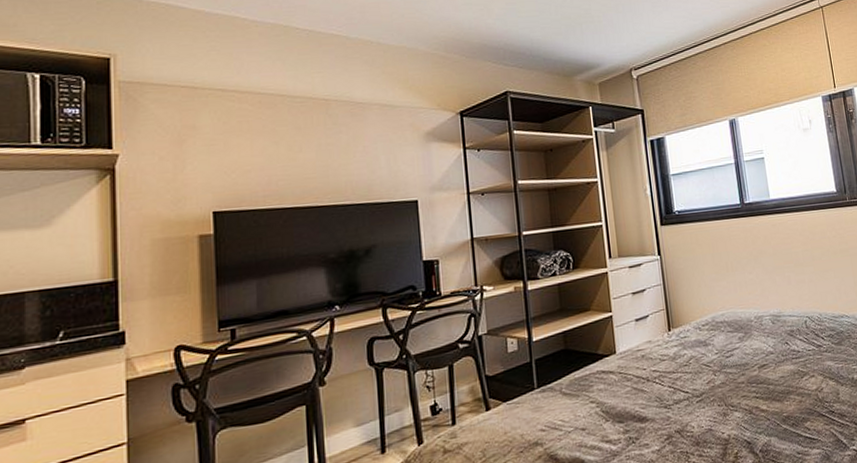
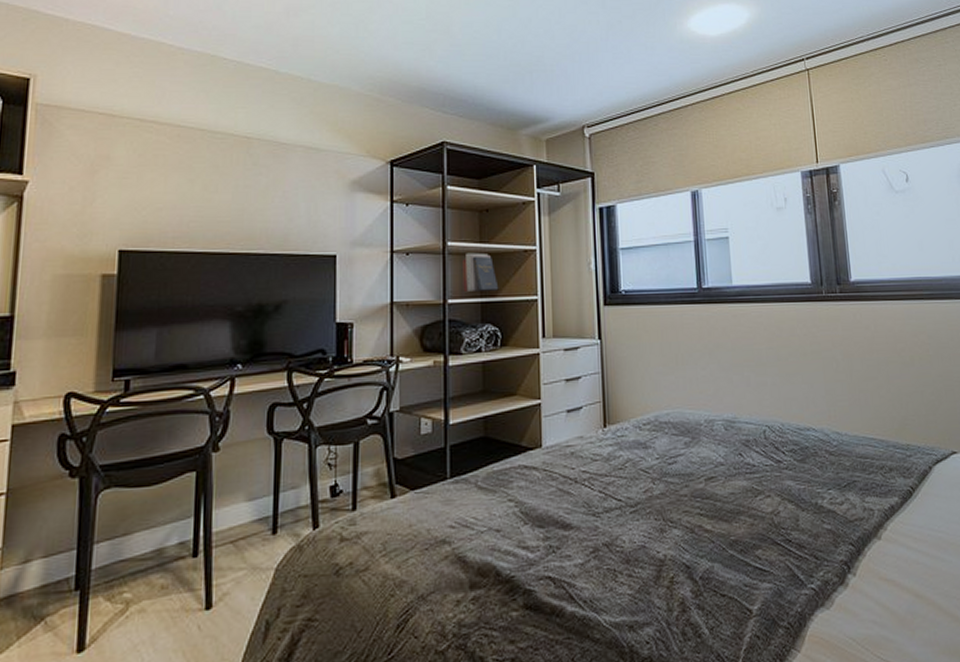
books: none [533,188,567,224] -> present [463,252,499,291]

